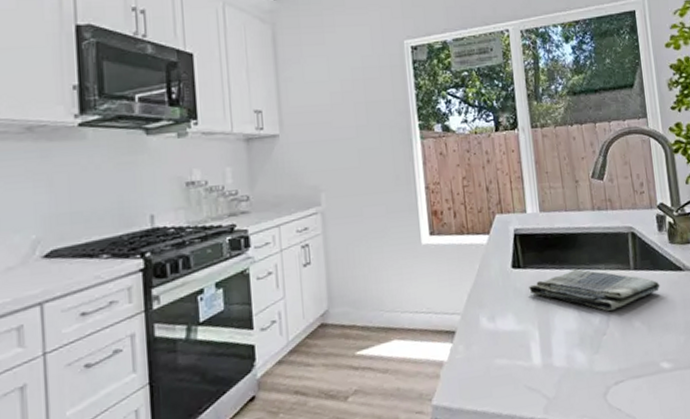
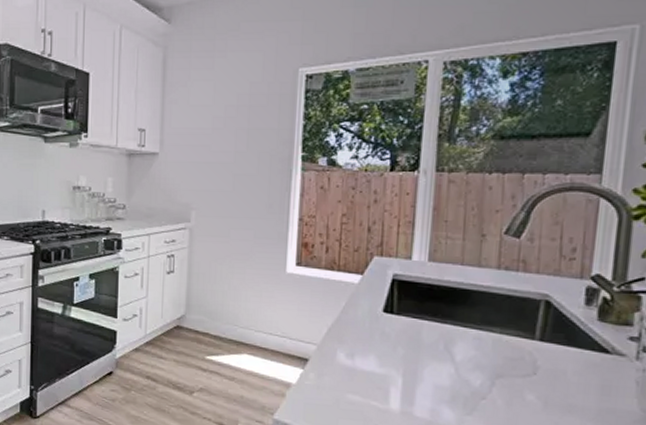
dish towel: present [529,268,660,311] -> none [399,326,572,377]

